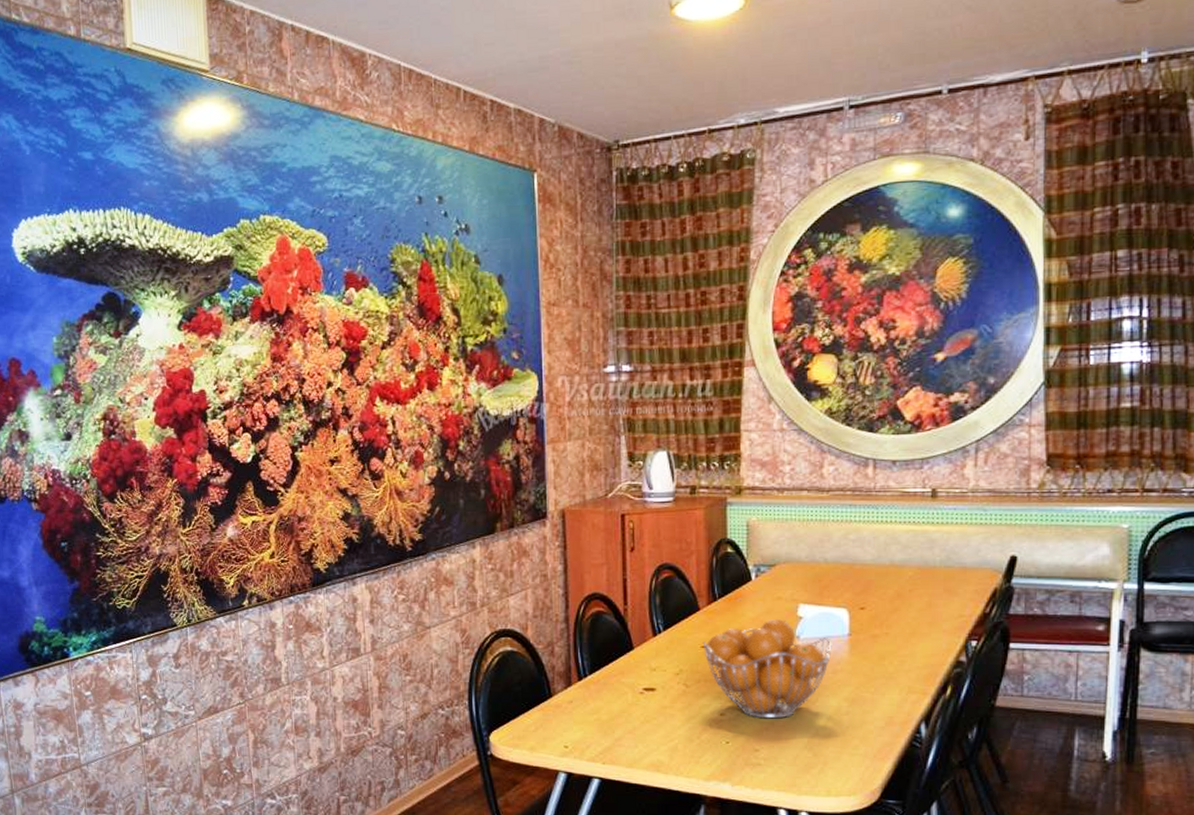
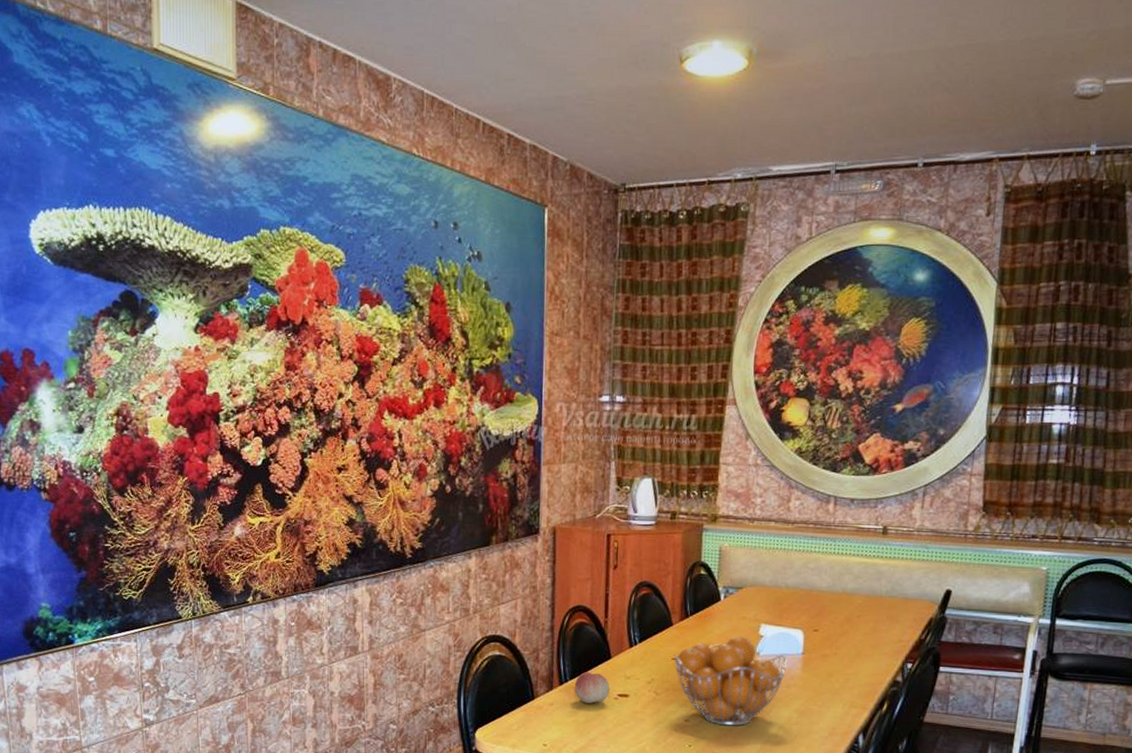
fruit: none [594,664,634,699] -> present [574,671,610,704]

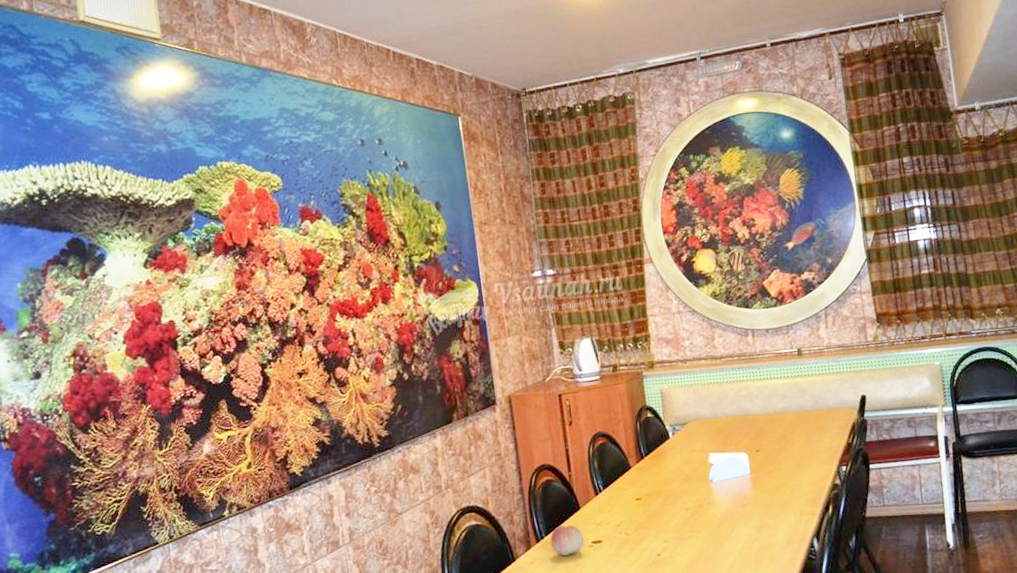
fruit basket: present [673,636,788,727] -> none [636,467,739,554]

